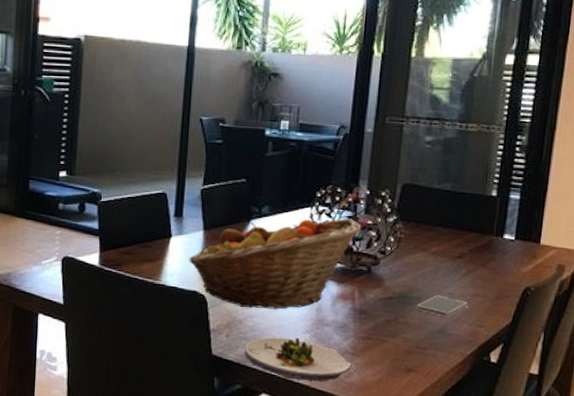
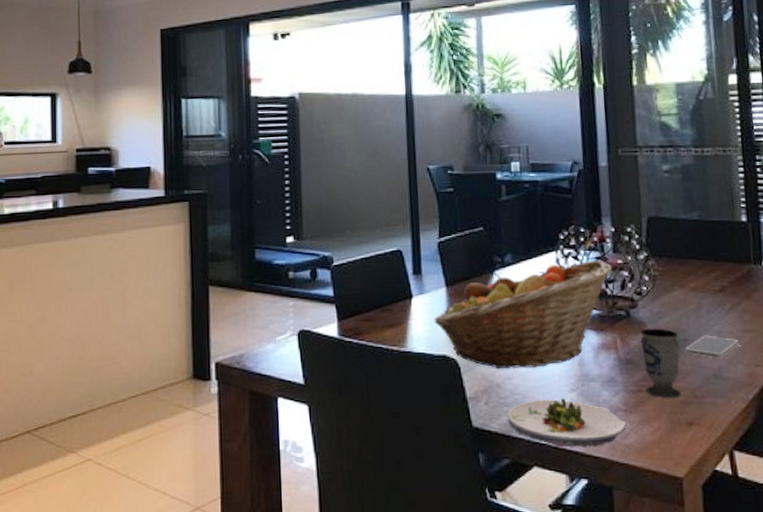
cup: none [374,284,412,348] -> present [641,328,682,399]

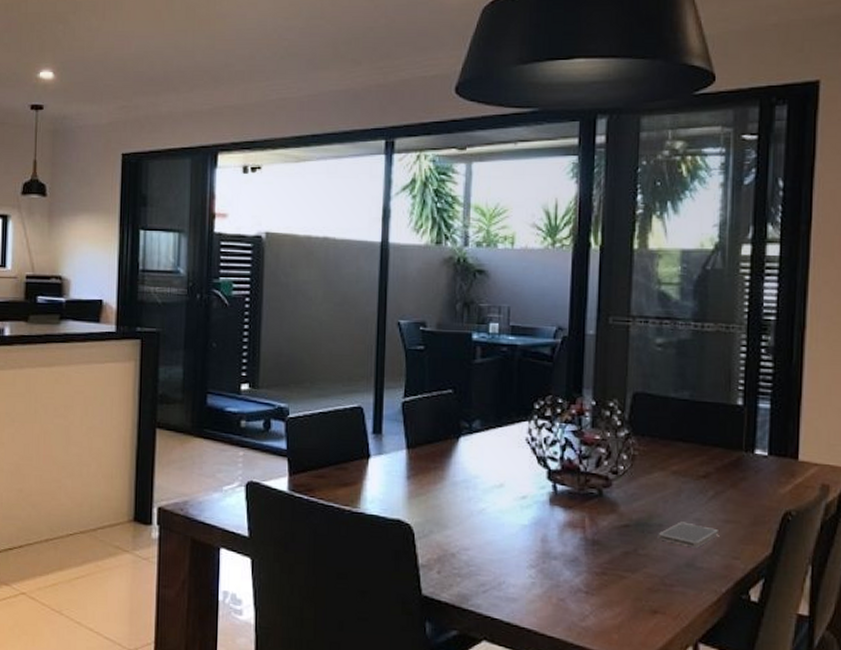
fruit basket: present [434,260,613,370] -> none [391,433,589,540]
salad plate: present [508,398,627,448] -> none [460,573,586,627]
cup: present [641,328,682,399] -> none [611,509,652,585]

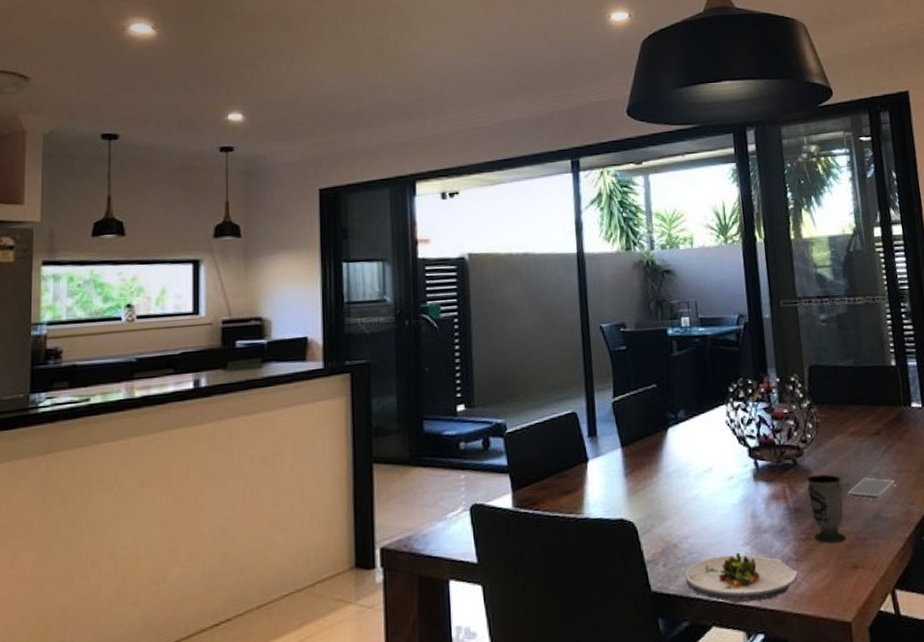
salad plate: none [460,573,586,627] -> present [685,552,798,604]
cup: none [611,509,652,585] -> present [807,474,847,544]

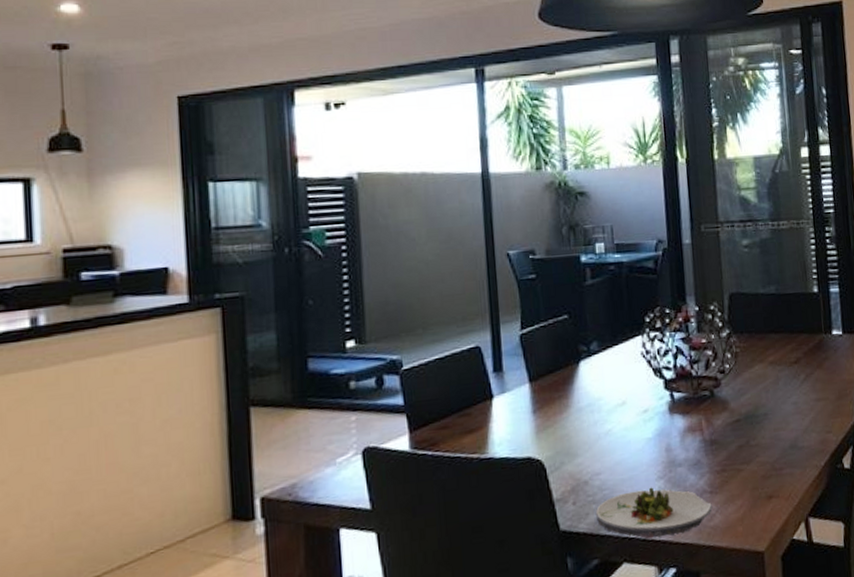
cup: present [807,474,847,544] -> none [724,405,762,475]
smartphone: present [847,477,895,501] -> none [764,407,812,430]

